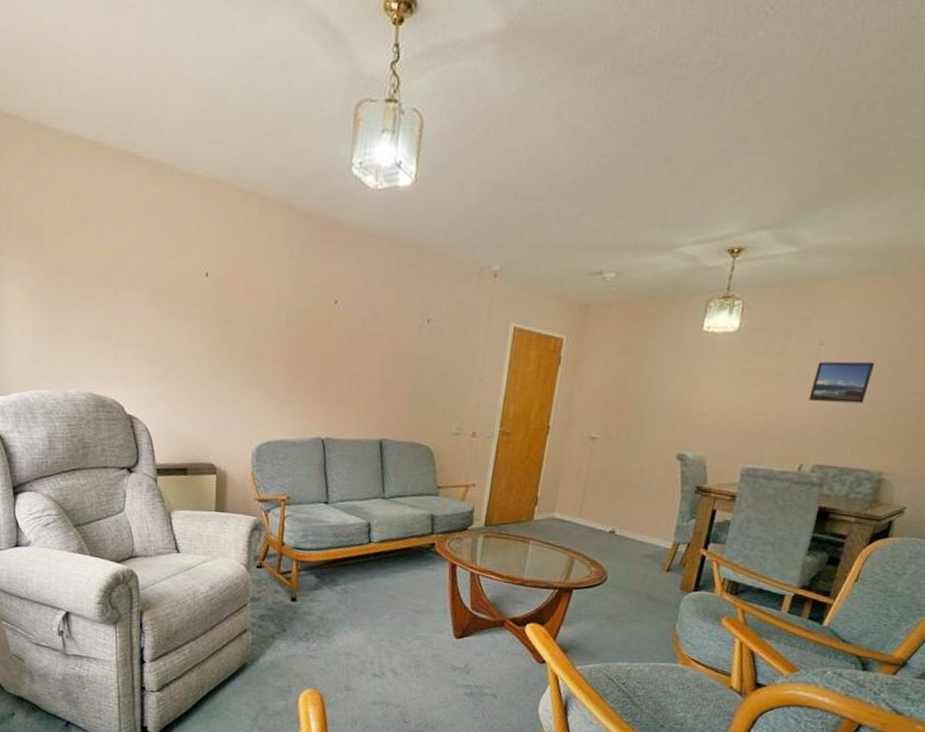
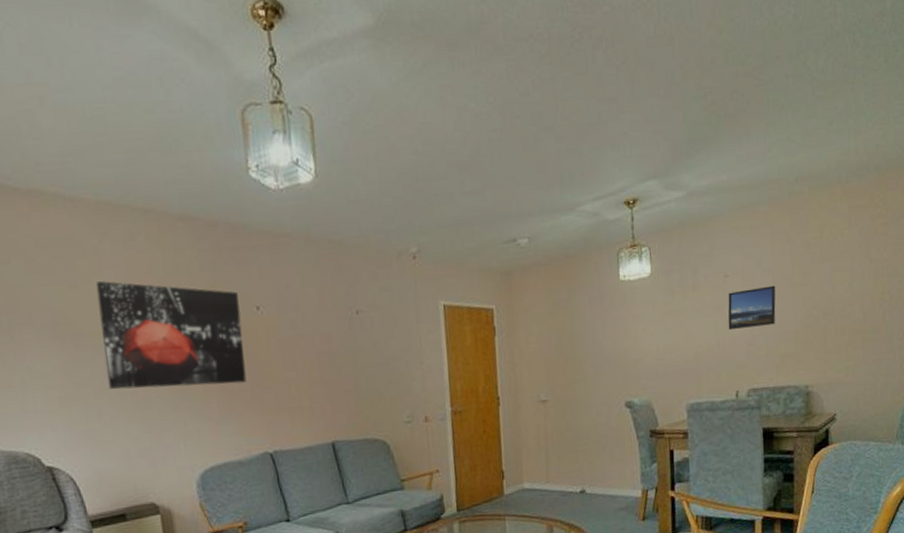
wall art: none [191,255,320,370] -> present [95,281,247,390]

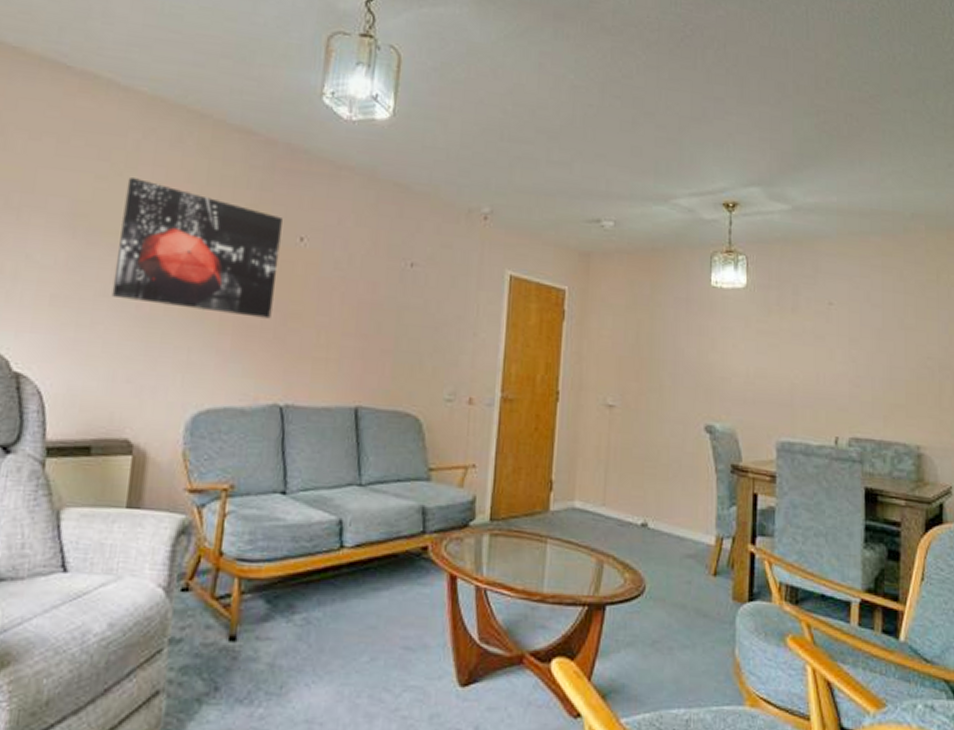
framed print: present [728,285,776,331] -> none [830,322,886,368]

